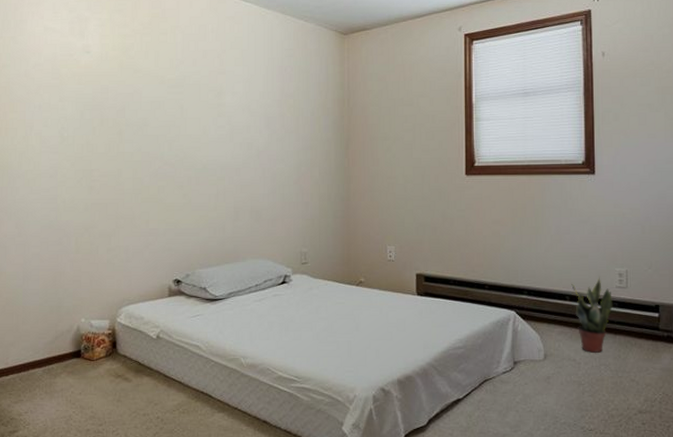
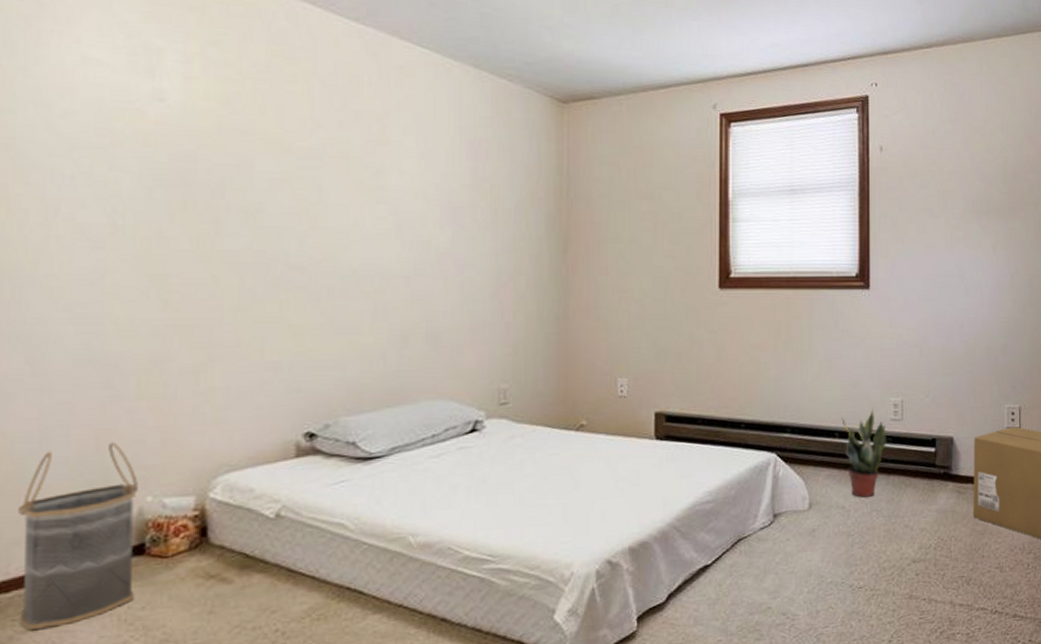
basket: none [12,281,77,402] -> present [16,442,138,631]

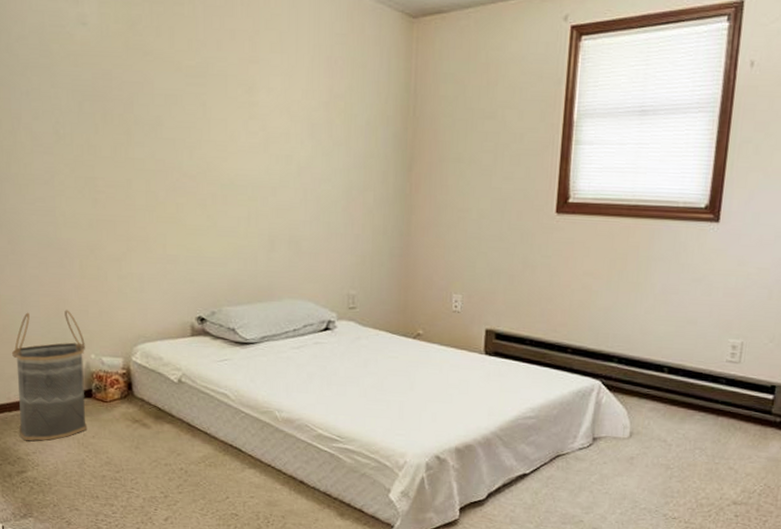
potted plant: present [841,408,886,498] -> none [672,347,720,436]

